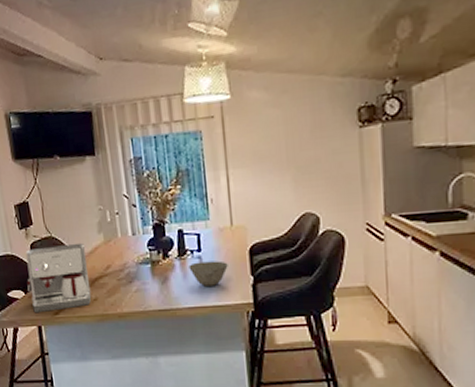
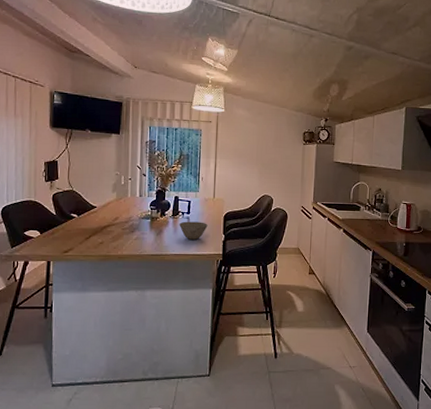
coffee maker: present [26,242,92,313] -> none [44,197,100,251]

